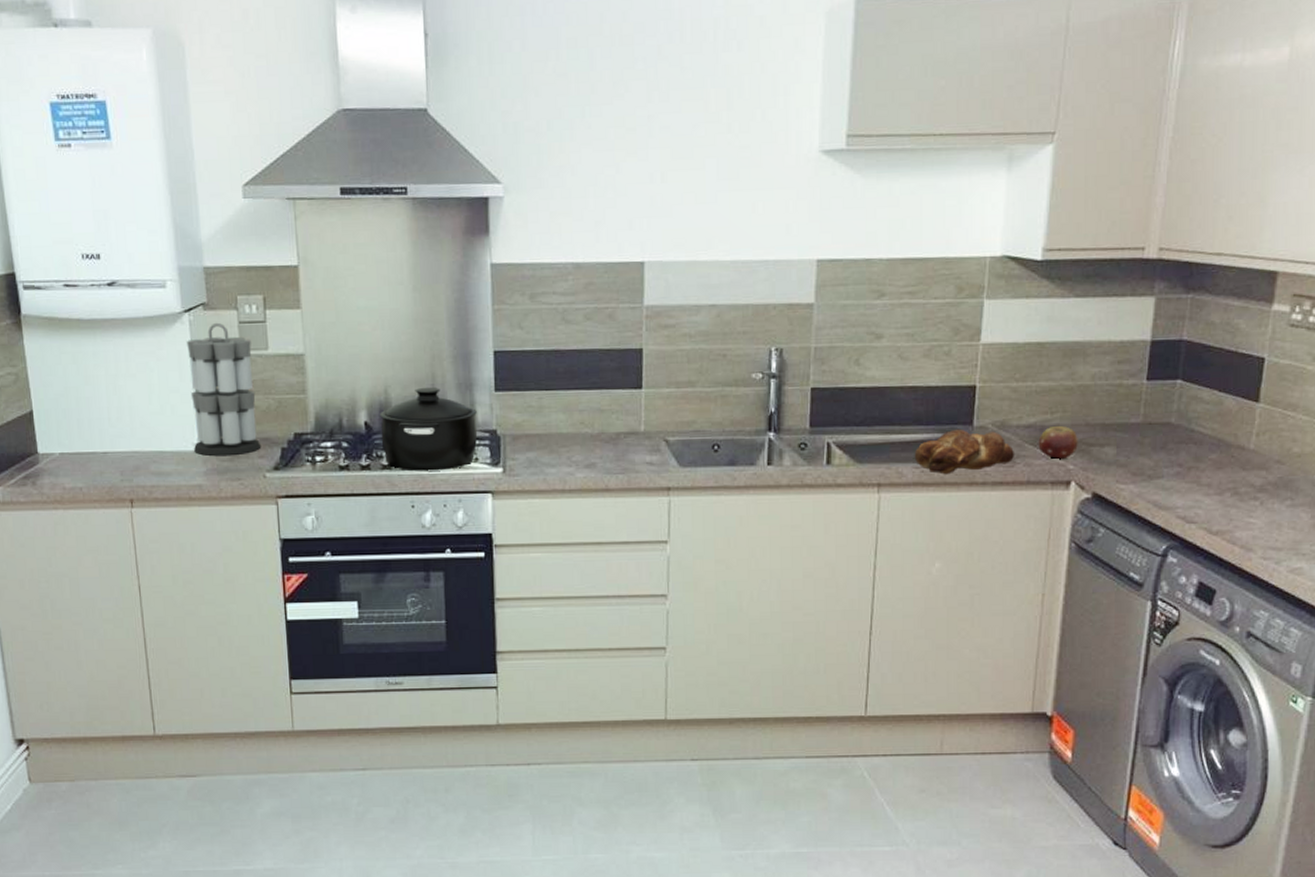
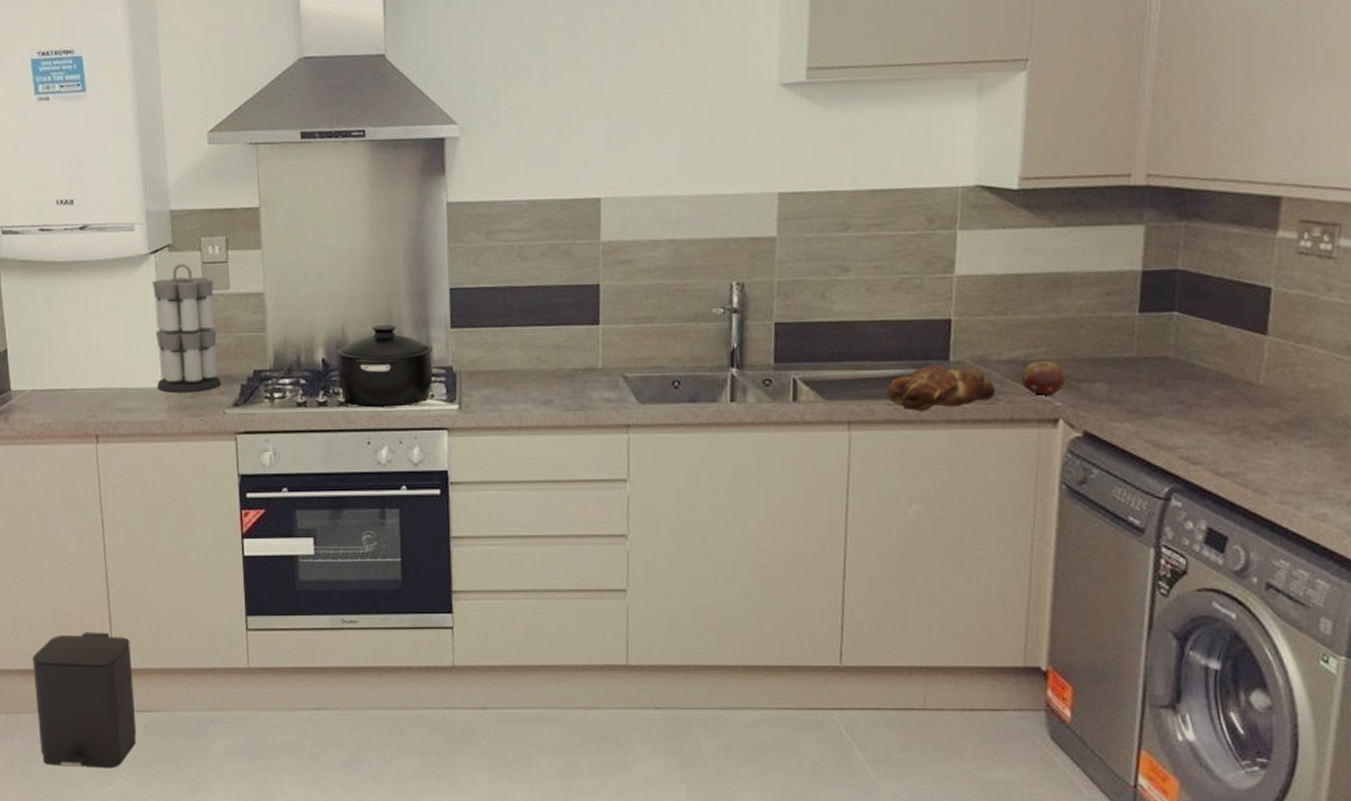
pedal bin: none [69,698,180,834] -> present [32,632,137,769]

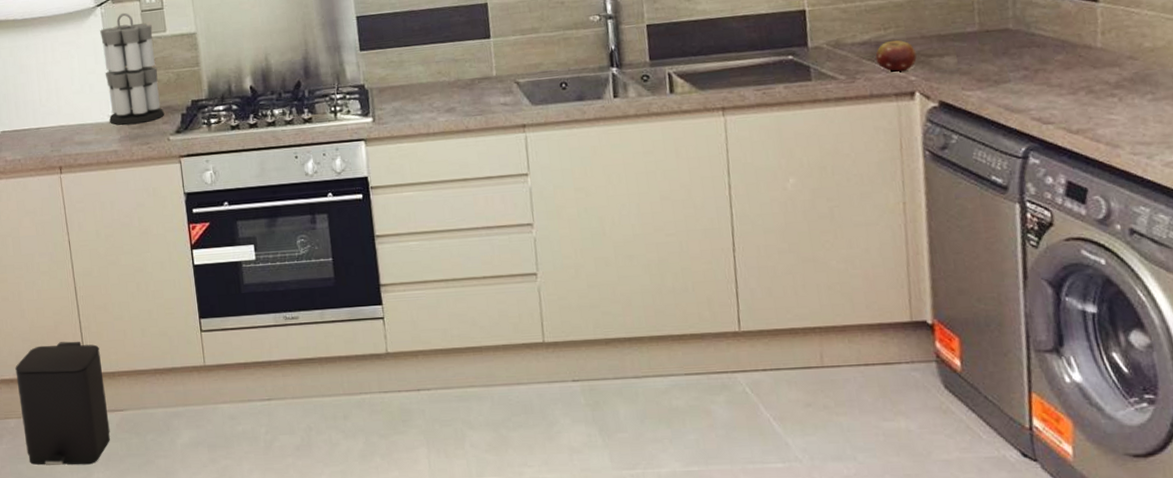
saucepan: present [337,324,434,408] -> none [262,52,348,126]
bread loaf: present [886,364,996,412] -> none [753,50,855,95]

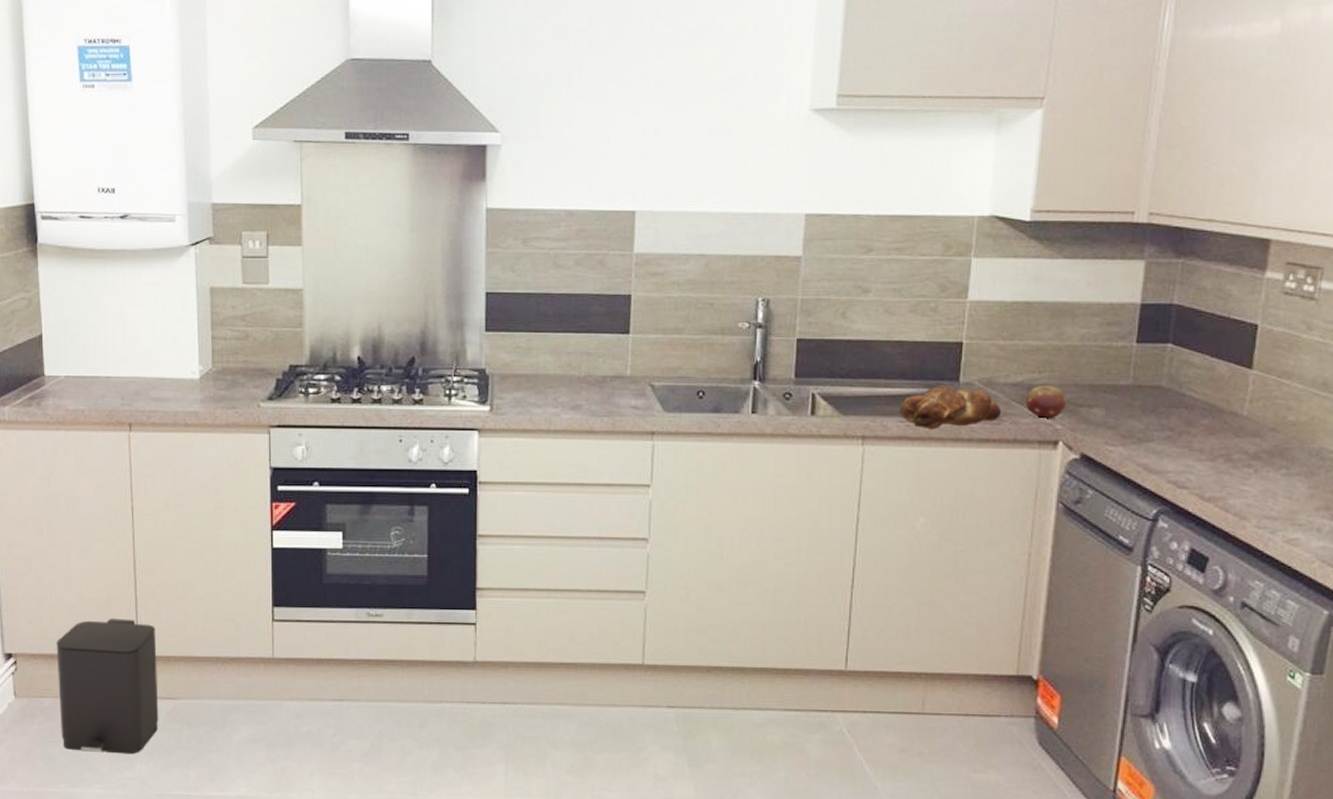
spice rack: present [100,12,165,125] -> none [192,256,257,384]
bread loaf: none [753,50,855,95] -> present [899,384,1002,430]

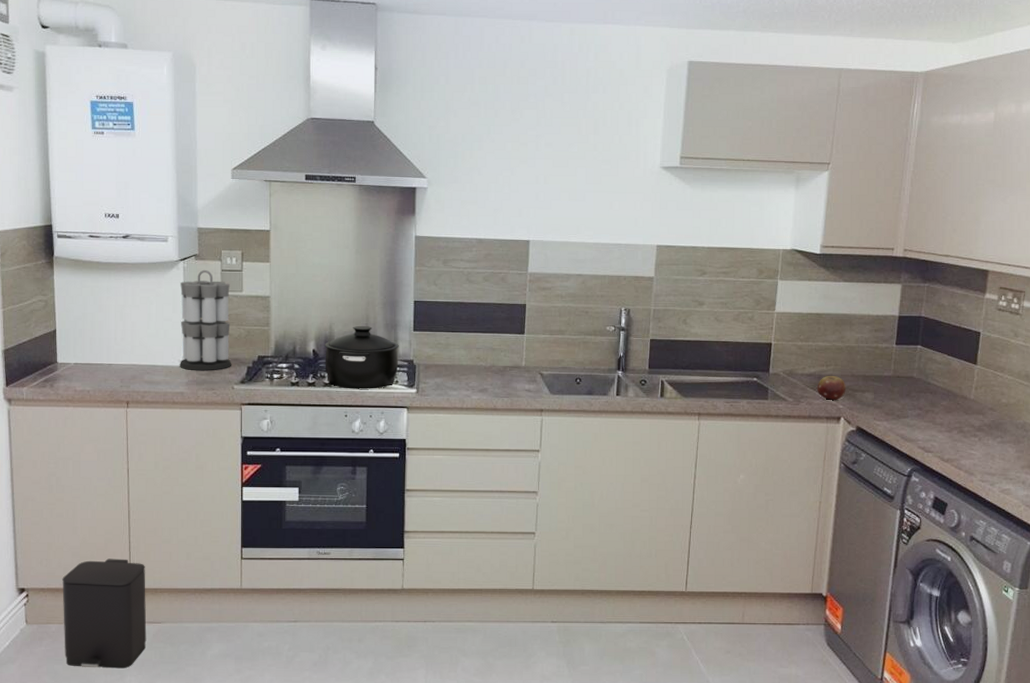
spice rack: none [192,256,257,384] -> present [180,269,232,370]
saucepan: none [373,325,467,407] -> present [325,325,399,389]
bread loaf: present [899,384,1002,430] -> none [725,374,800,408]

